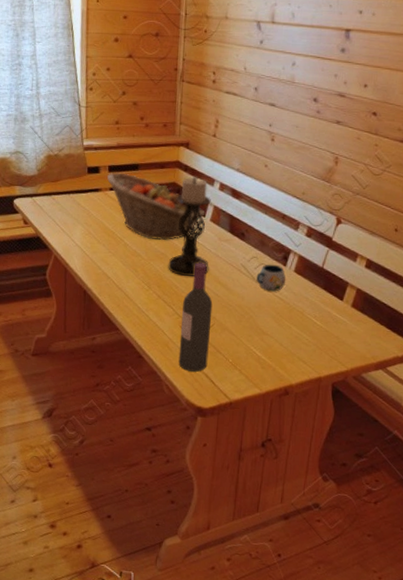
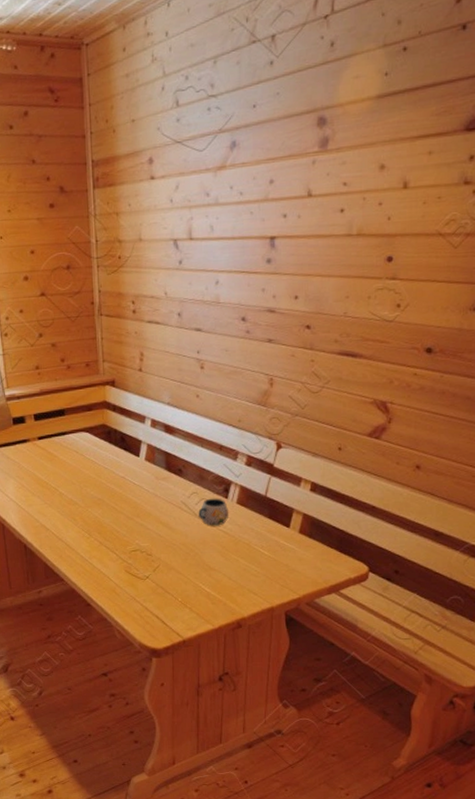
fruit basket: present [107,172,206,240] -> none [34,420,139,486]
candle holder: present [168,177,211,277] -> none [106,416,149,521]
wine bottle: present [178,262,213,372] -> none [126,504,157,614]

